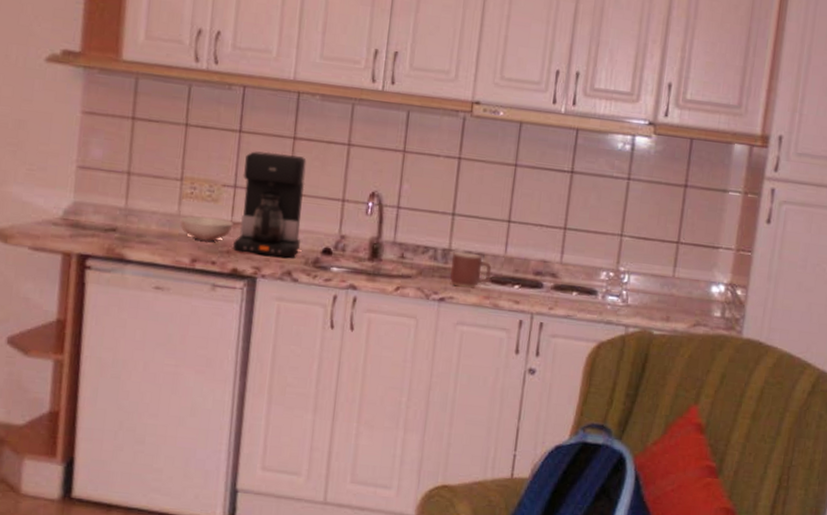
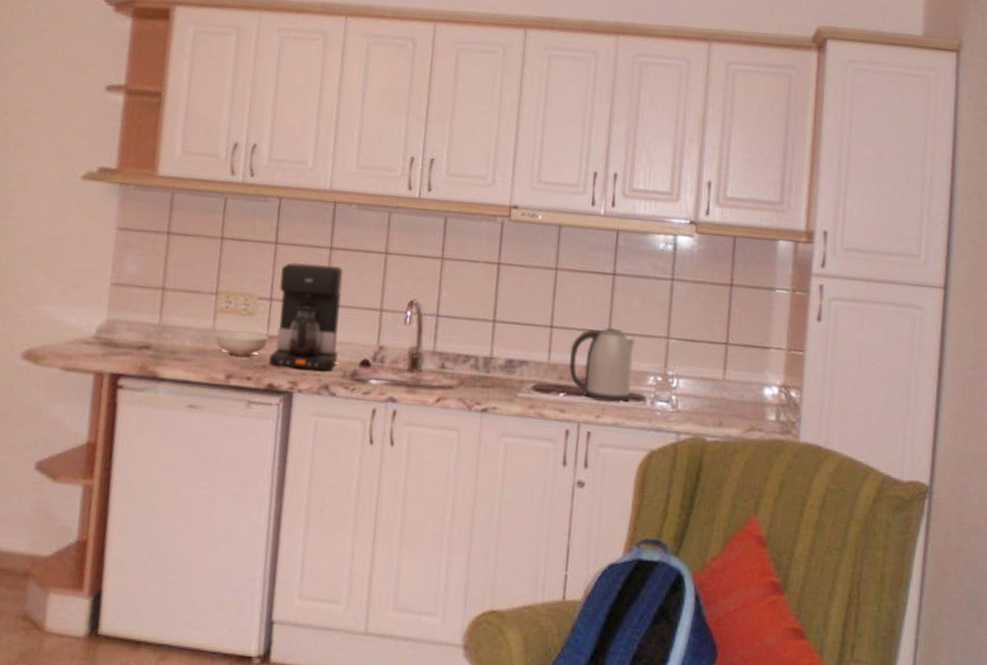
mug: present [450,251,492,288] -> none [493,359,535,398]
kettle: none [525,223,590,296] -> present [569,327,636,403]

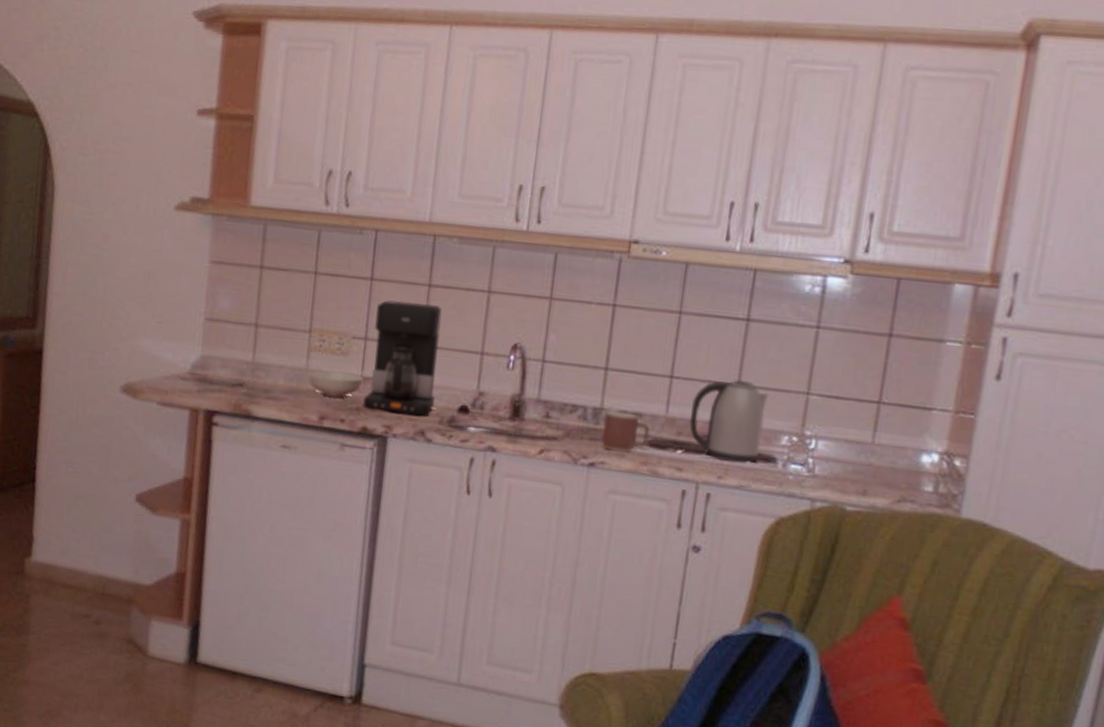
mug: none [493,359,535,398] -> present [602,411,651,453]

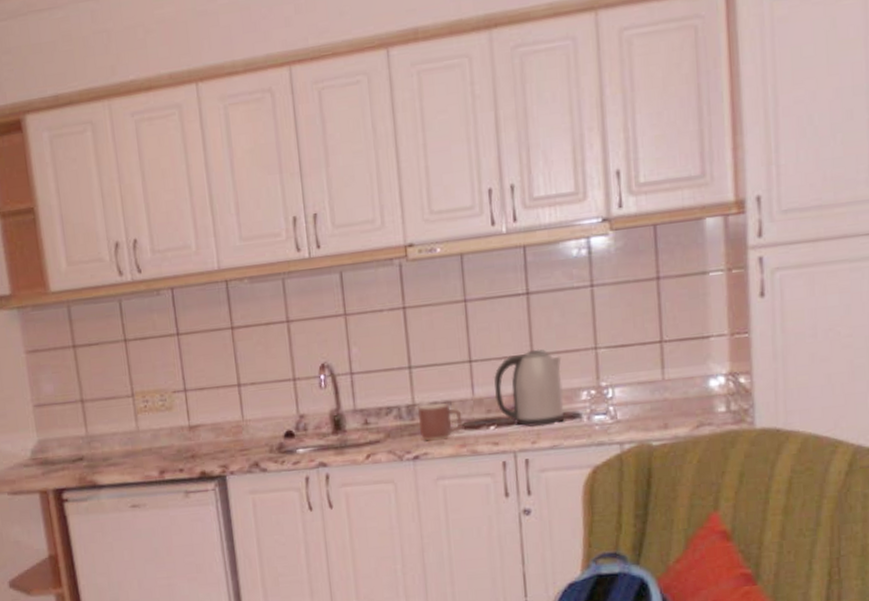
bowl: present [308,370,365,398] -> none [140,425,193,451]
coffee maker: present [362,300,442,416] -> none [189,345,262,455]

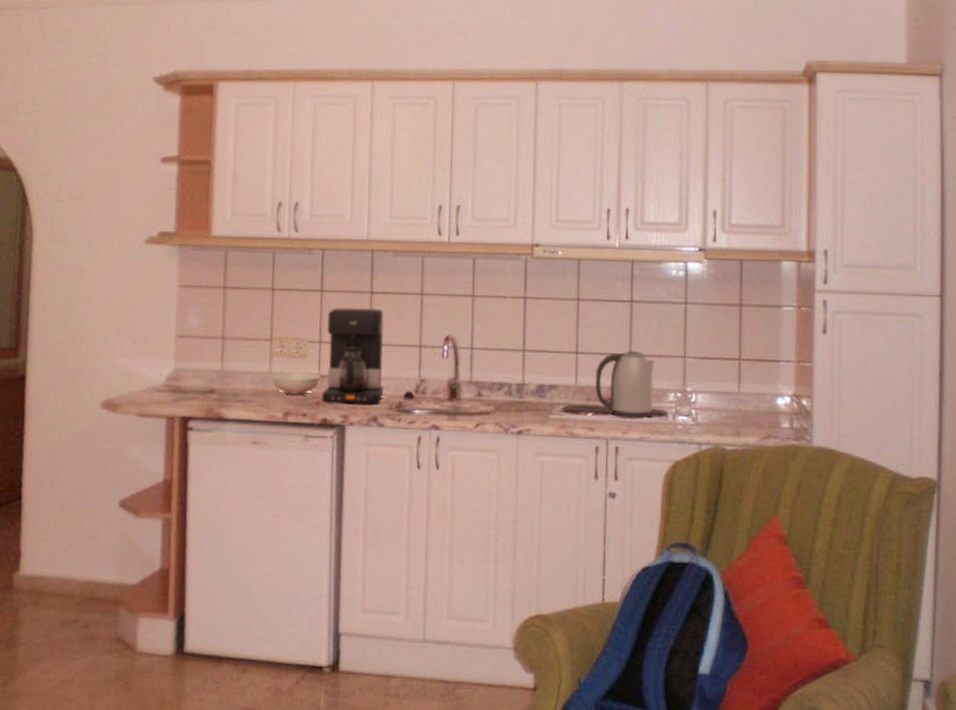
bowl: none [140,425,193,451] -> present [271,373,322,395]
coffee maker: none [189,345,262,455] -> present [321,307,384,404]
mug: present [417,402,463,442] -> none [526,385,565,420]

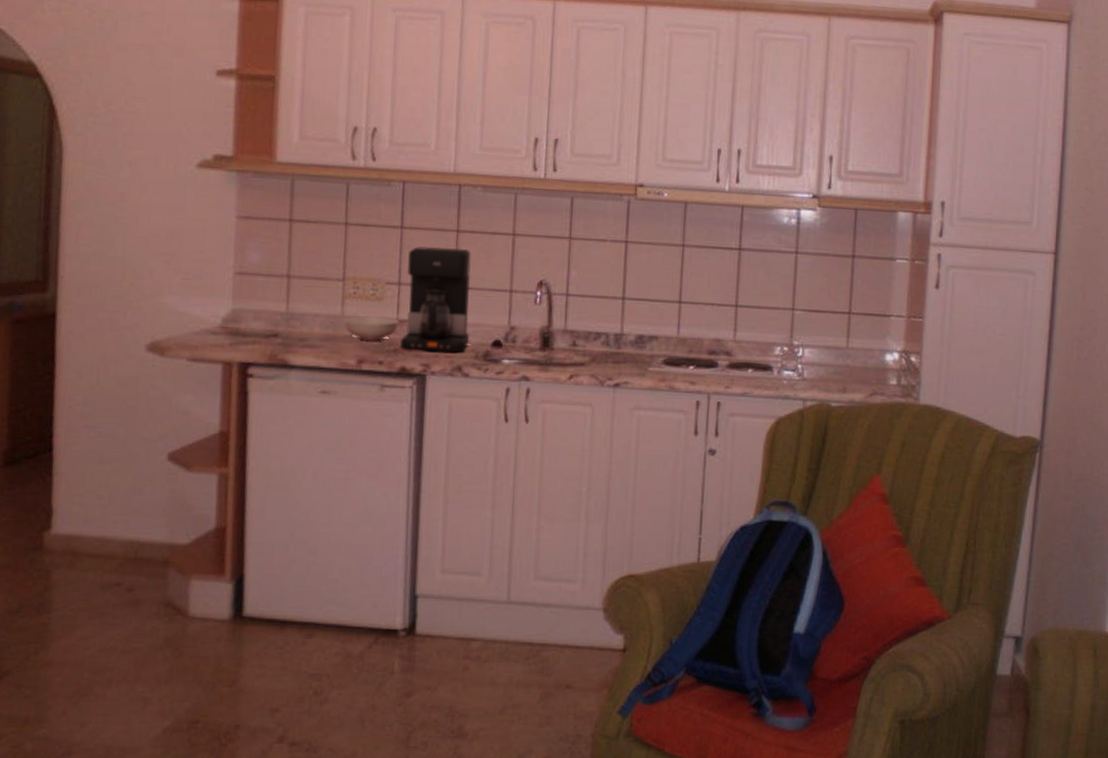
kettle: present [595,350,655,420] -> none [698,301,762,374]

